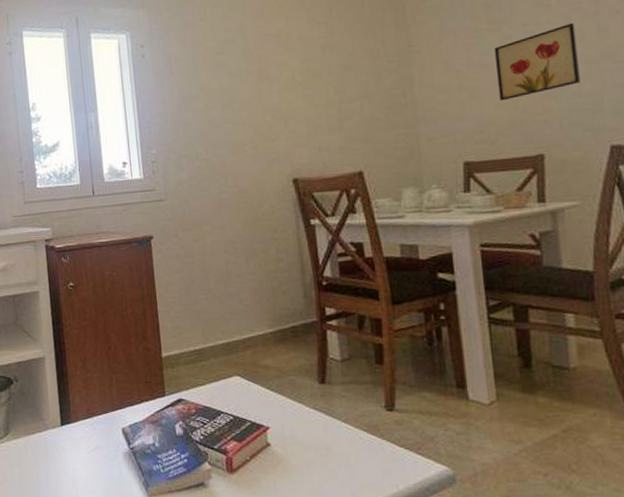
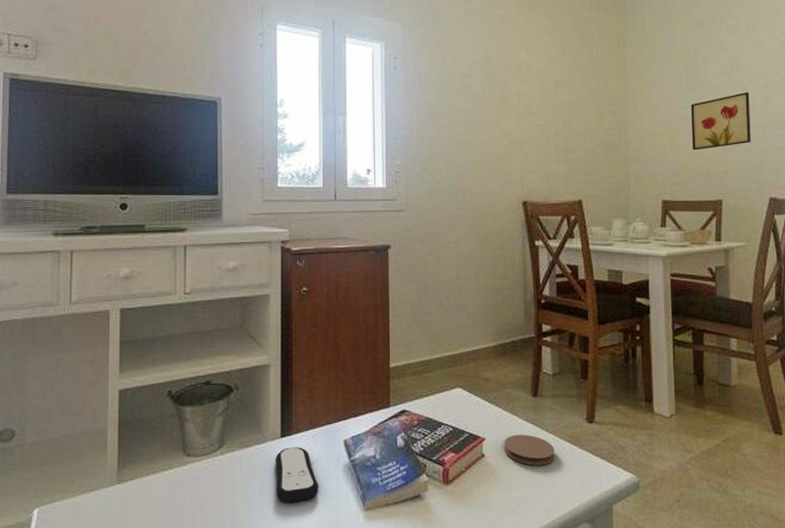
remote control: none [57,435,102,487] -> present [275,447,319,503]
coaster: none [291,423,351,456] -> present [504,434,555,466]

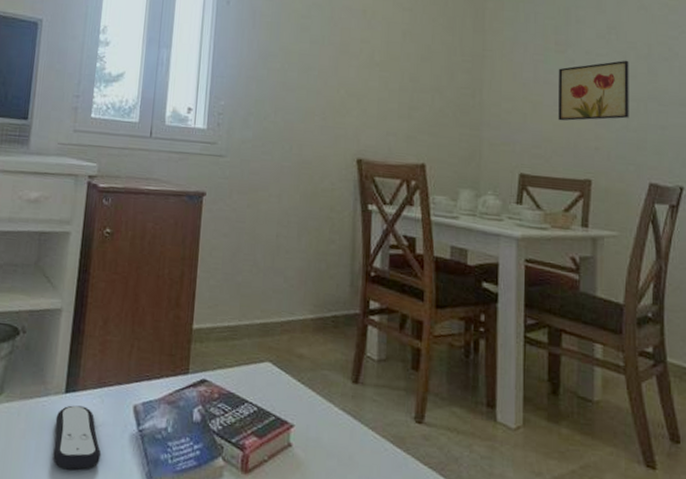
coaster: present [504,434,555,466] -> none [315,425,375,467]

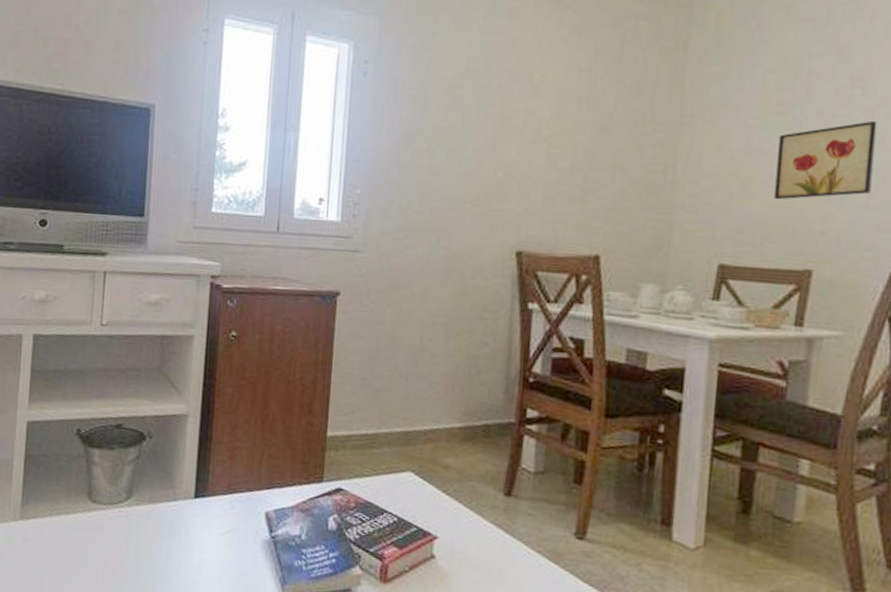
remote control: present [53,405,102,470] -> none [184,510,234,572]

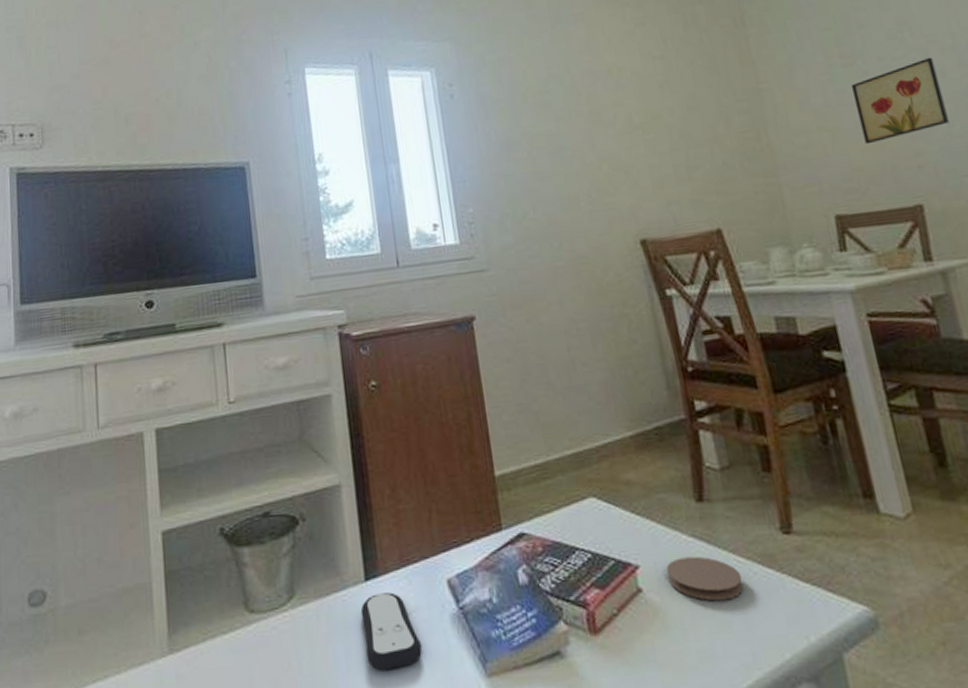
remote control: none [184,510,234,572] -> present [360,592,423,671]
coaster: none [461,538,528,582] -> present [666,556,744,601]

